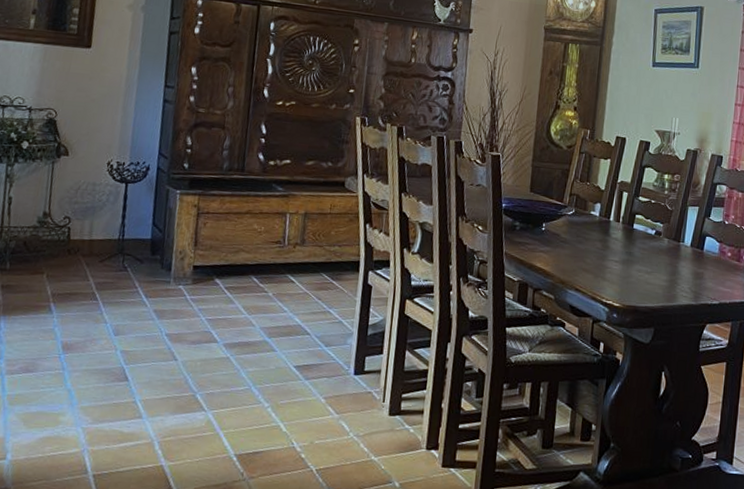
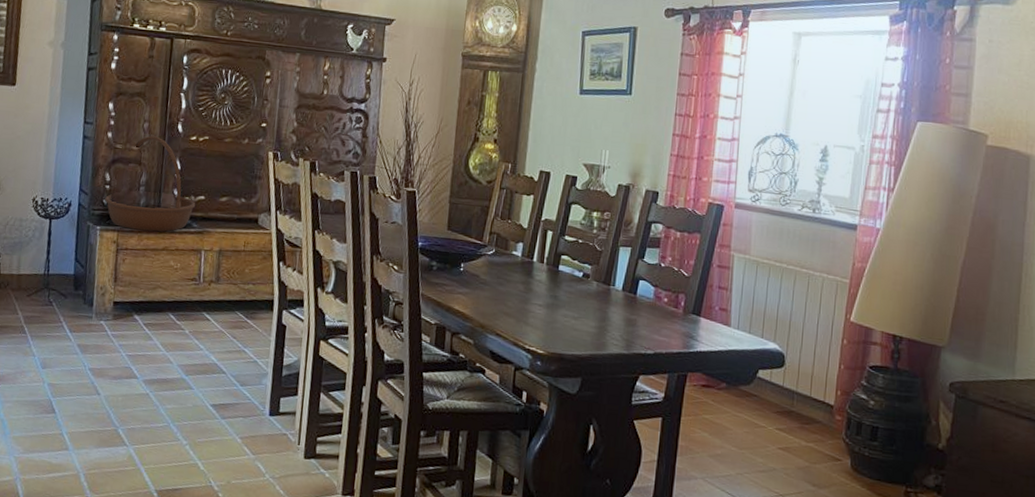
basket: none [185,100,282,196] -> present [105,135,196,232]

